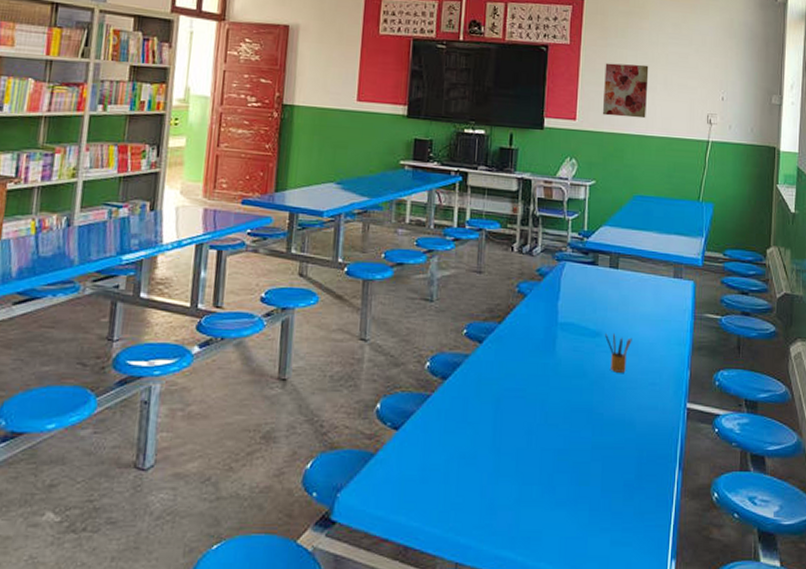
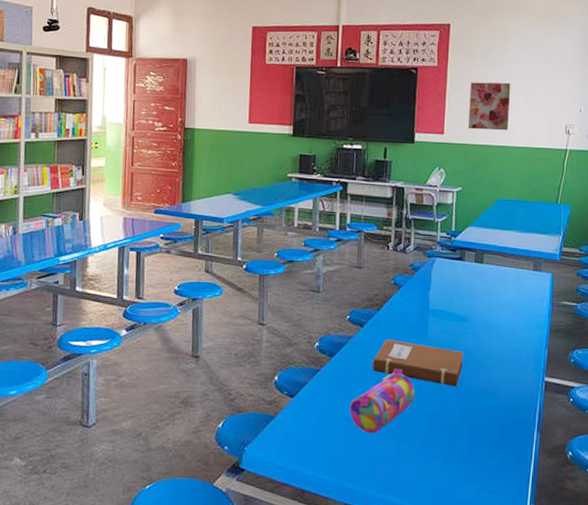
pencil case: none [464,394,541,474] -> present [350,368,415,434]
notebook: none [491,358,597,415] -> present [372,339,464,387]
pencil box: present [605,333,632,373] -> none [471,318,496,352]

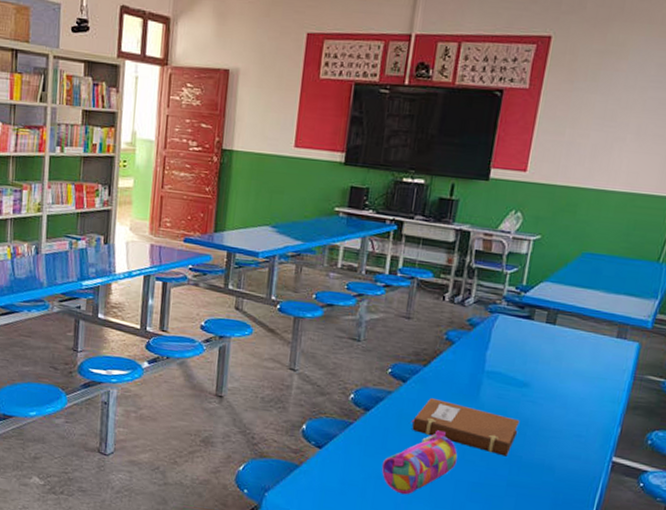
wall art: present [467,82,511,131] -> none [557,109,620,172]

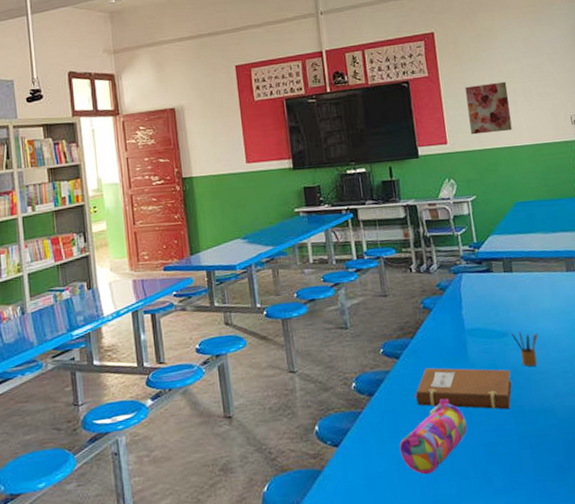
pencil box: none [533,385,562,423] -> present [511,332,538,367]
wall art: none [557,109,620,172] -> present [465,81,512,135]

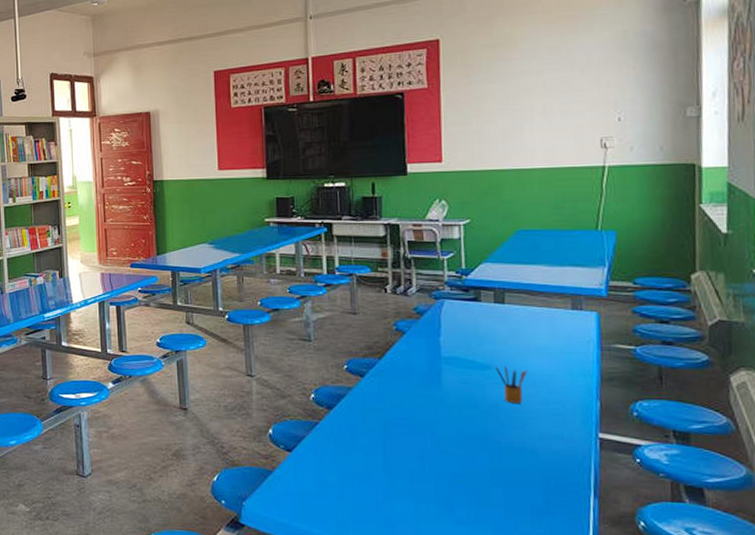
pencil case: present [400,398,467,475] -> none [356,422,432,493]
notebook: present [415,367,513,410] -> none [377,390,490,443]
wall art: present [465,81,512,135] -> none [470,96,524,154]

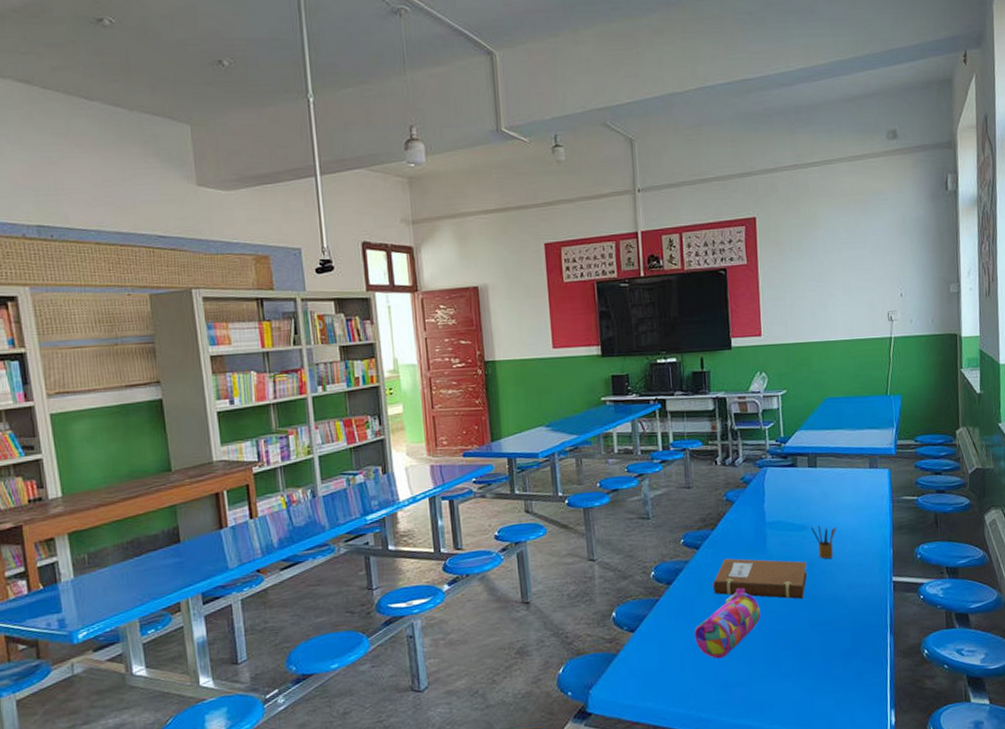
pencil case: none [356,422,432,493] -> present [694,587,761,659]
notebook: none [377,390,490,443] -> present [712,558,808,599]

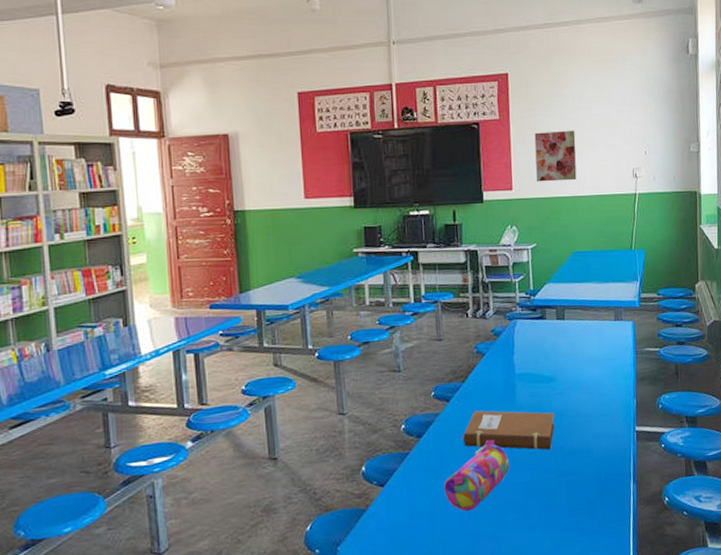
wall art: none [783,273,828,328] -> present [534,130,577,182]
pencil box: present [811,525,836,559] -> none [559,377,583,410]

